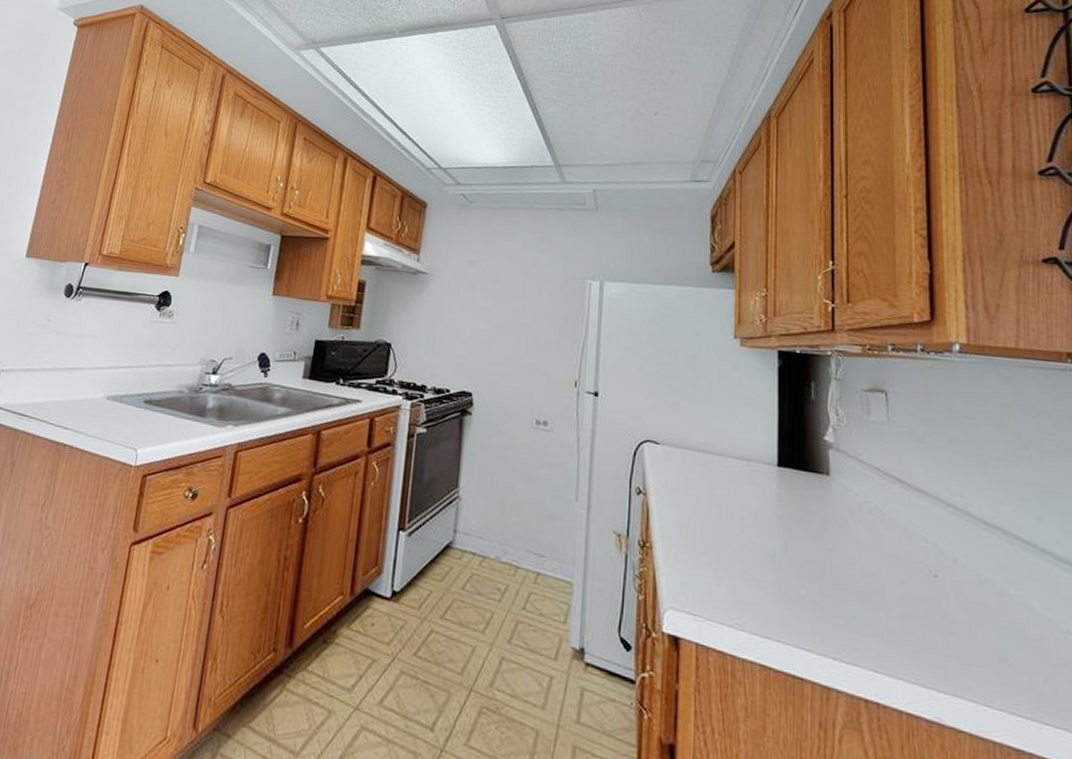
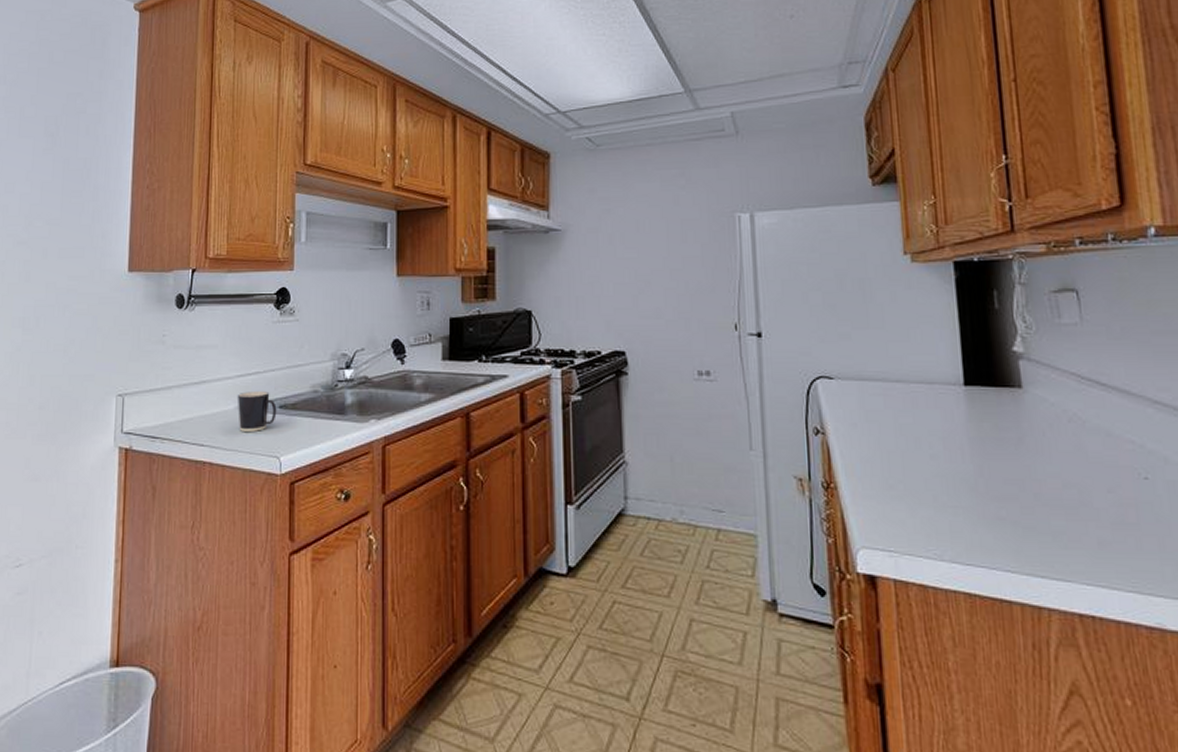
mug: none [103,383,143,422] -> present [237,391,277,431]

